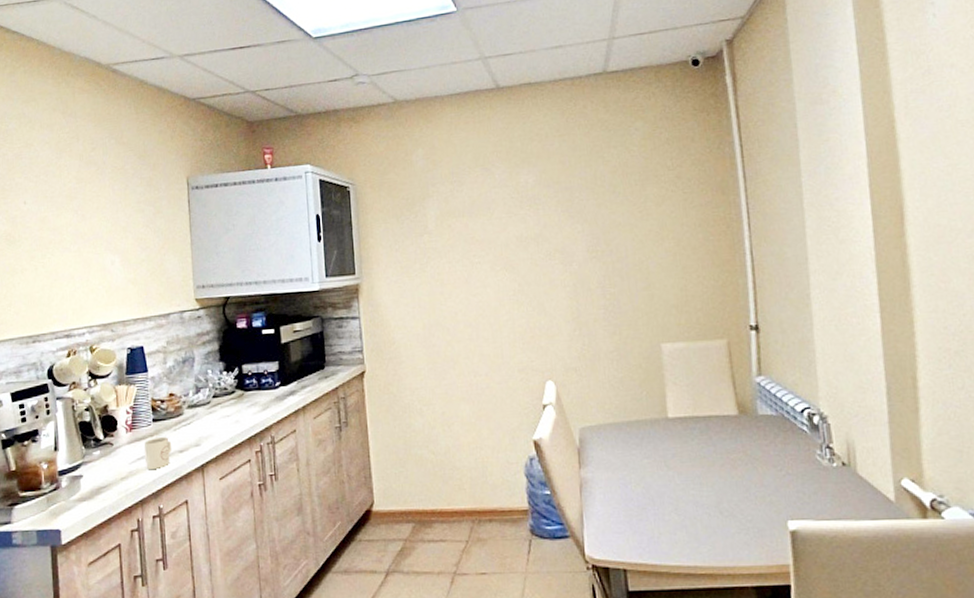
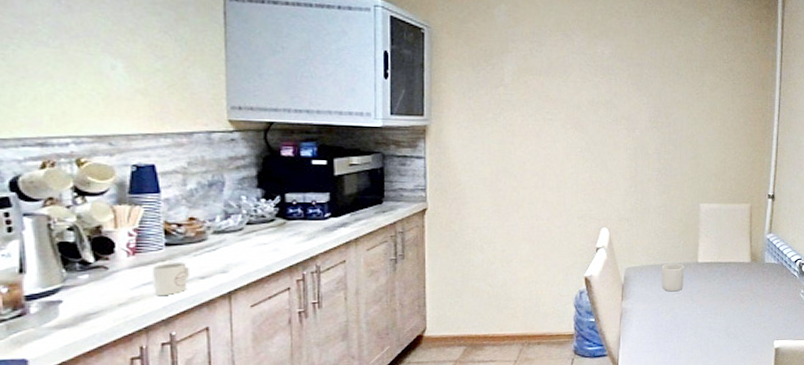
mug: none [622,420,653,456] -> present [661,263,684,292]

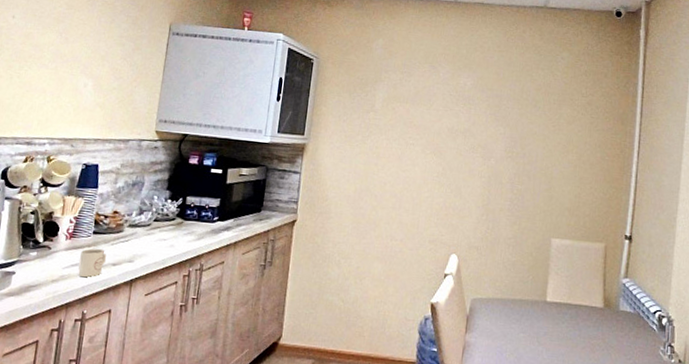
mug: present [661,263,684,292] -> none [507,298,532,331]

